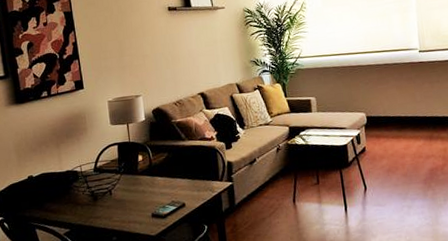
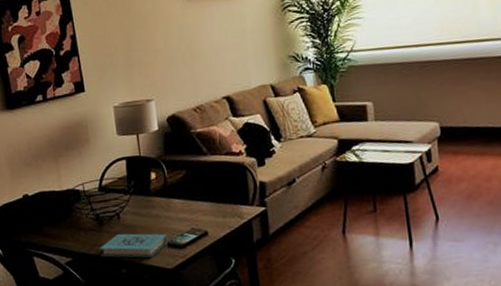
book: none [94,206,152,227] -> present [99,233,168,258]

